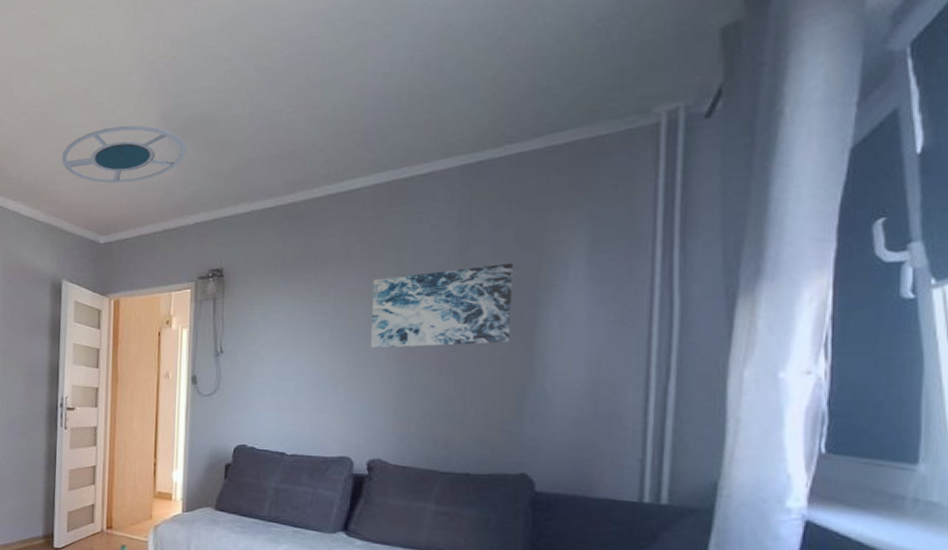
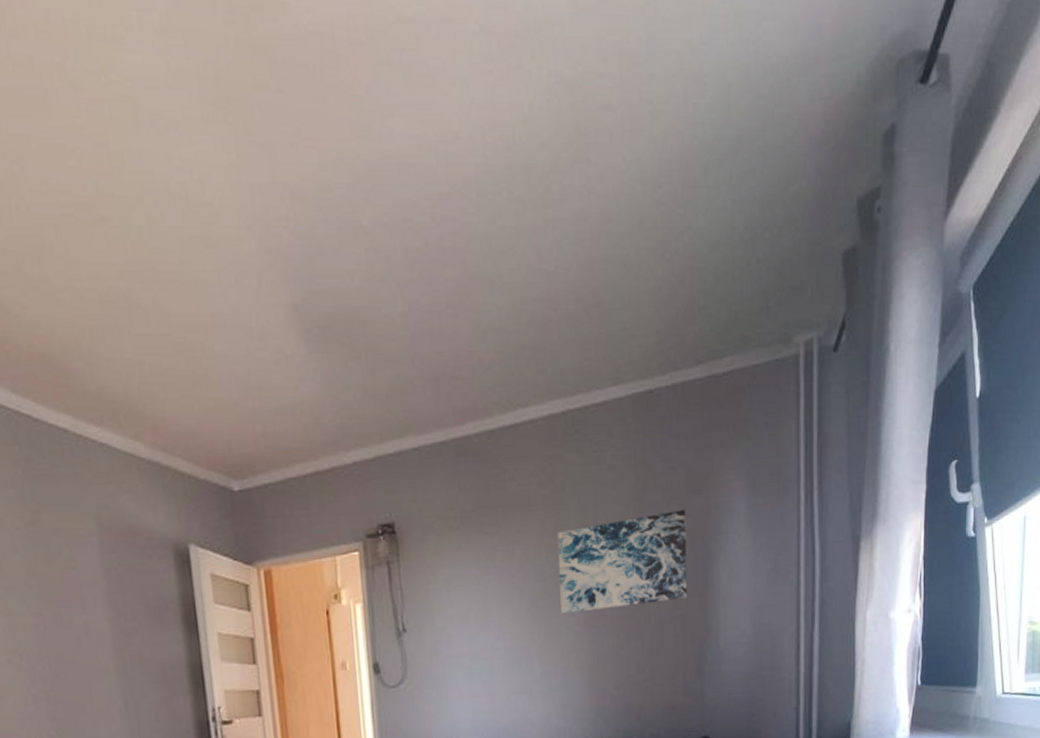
ceiling lamp: present [61,125,186,184] -> none [160,319,331,404]

